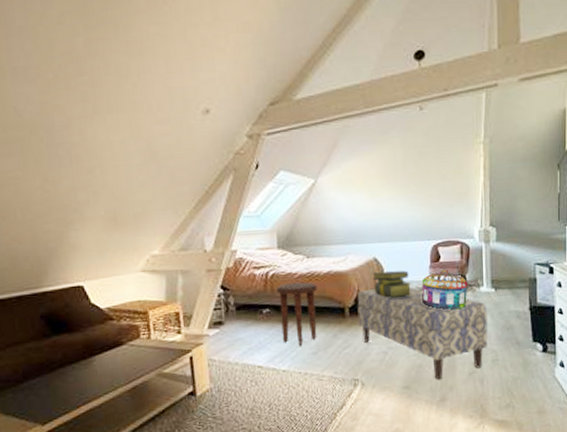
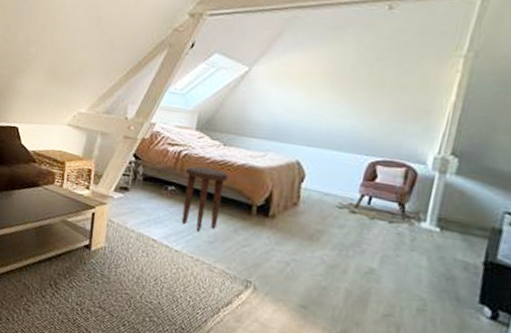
bench: present [357,287,488,379] -> none [264,191,425,313]
stack of books: present [372,270,413,298] -> none [289,176,336,211]
decorative box: present [421,268,468,311] -> none [343,190,406,242]

